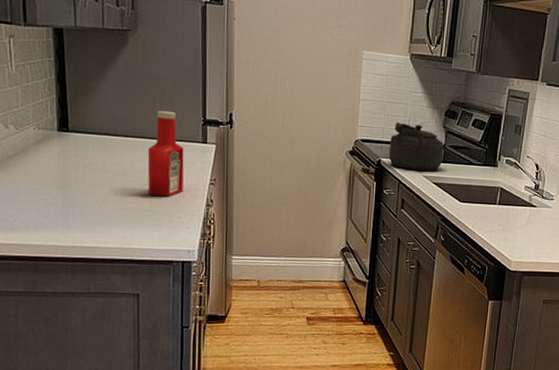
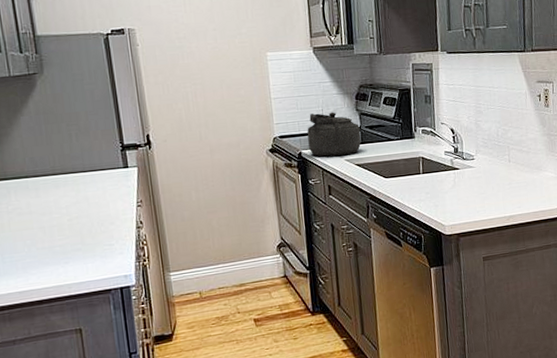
ketchup bottle: present [147,110,184,197] -> none [70,143,111,229]

